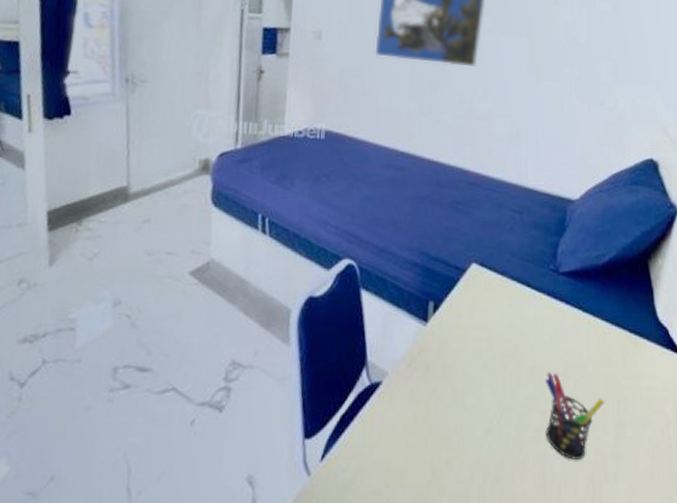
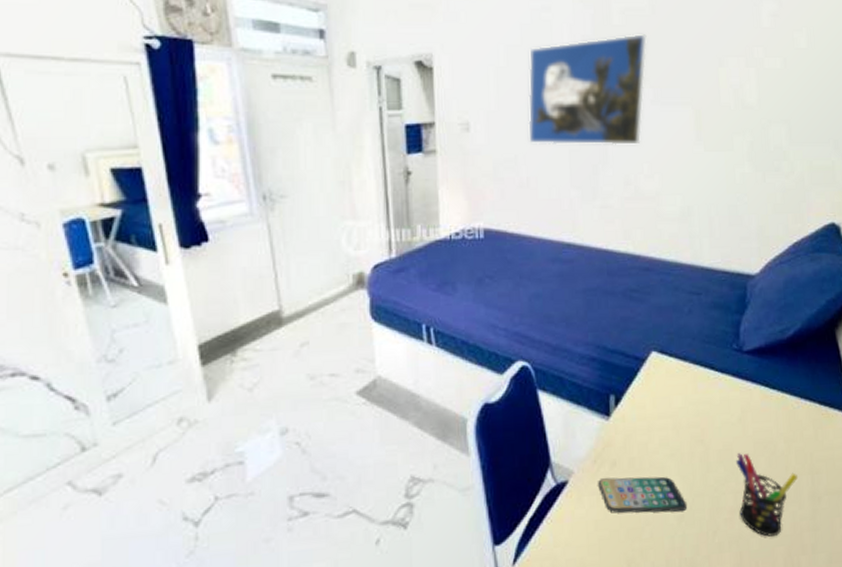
smartphone: none [410,383,496,426] -> present [598,476,688,513]

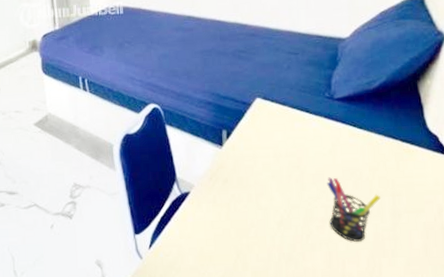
smartphone: present [598,476,688,513] -> none [213,191,286,219]

